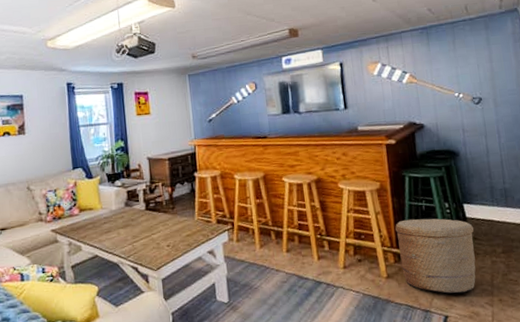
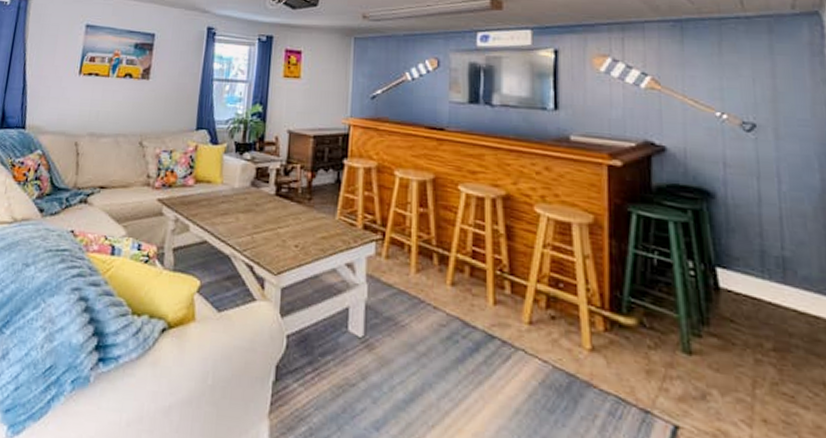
woven basket: present [395,218,476,294] -> none [610,273,731,398]

